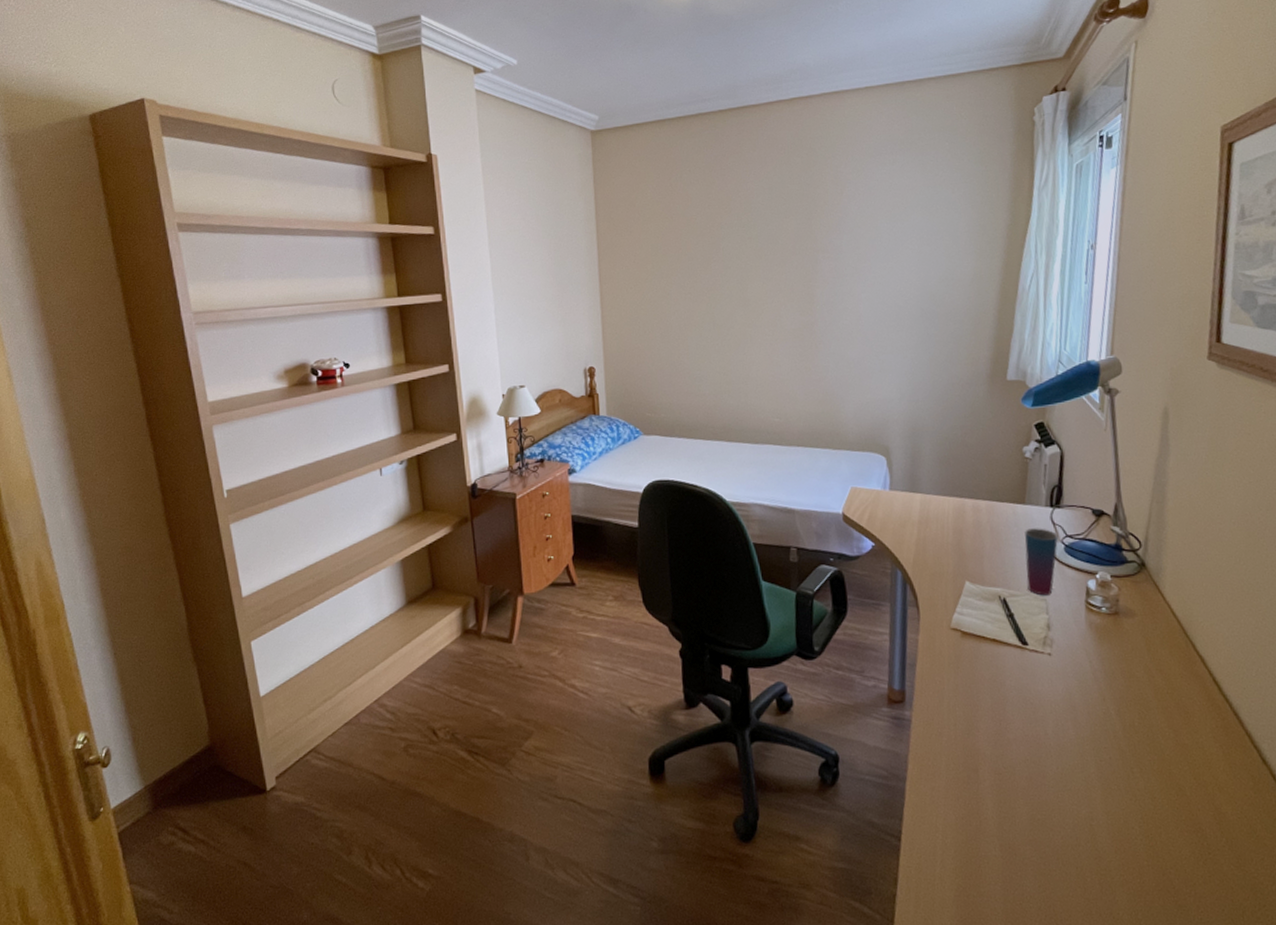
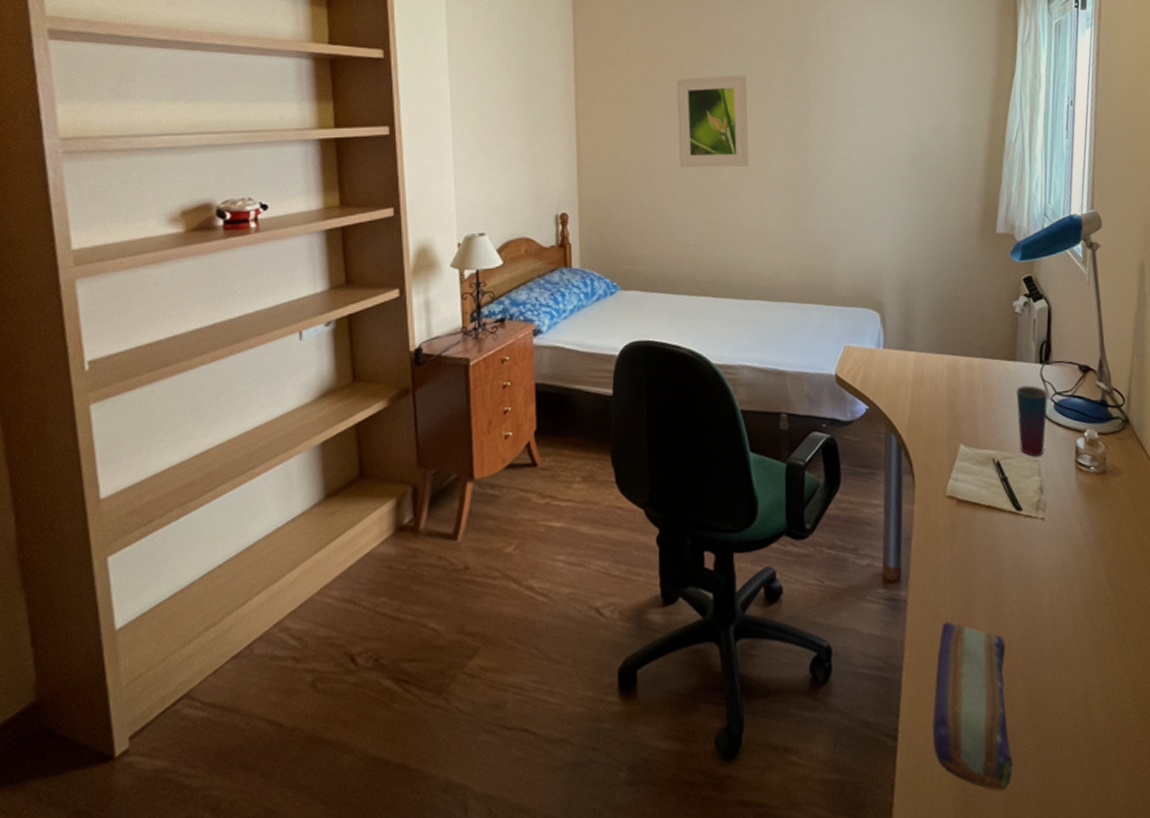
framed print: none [689,234,759,323] -> present [676,75,749,168]
pencil case: none [934,741,1014,895] -> present [932,621,1014,792]

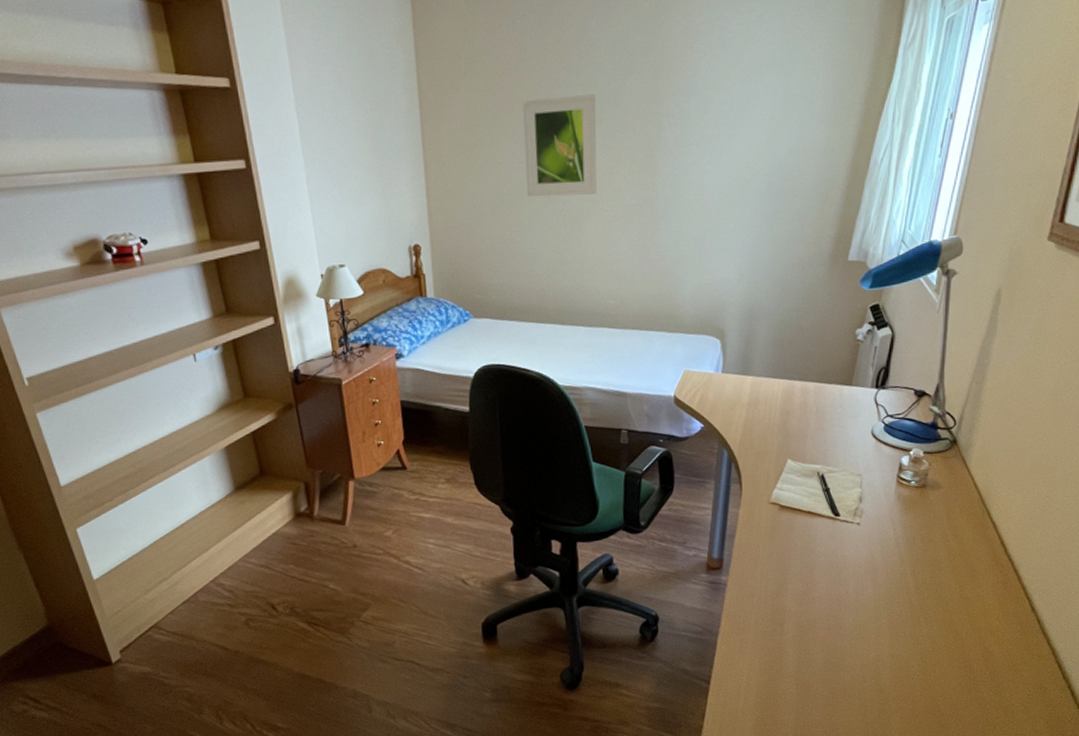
pencil case: present [932,621,1014,792] -> none [739,601,810,723]
cup: present [1016,385,1049,457] -> none [845,408,880,472]

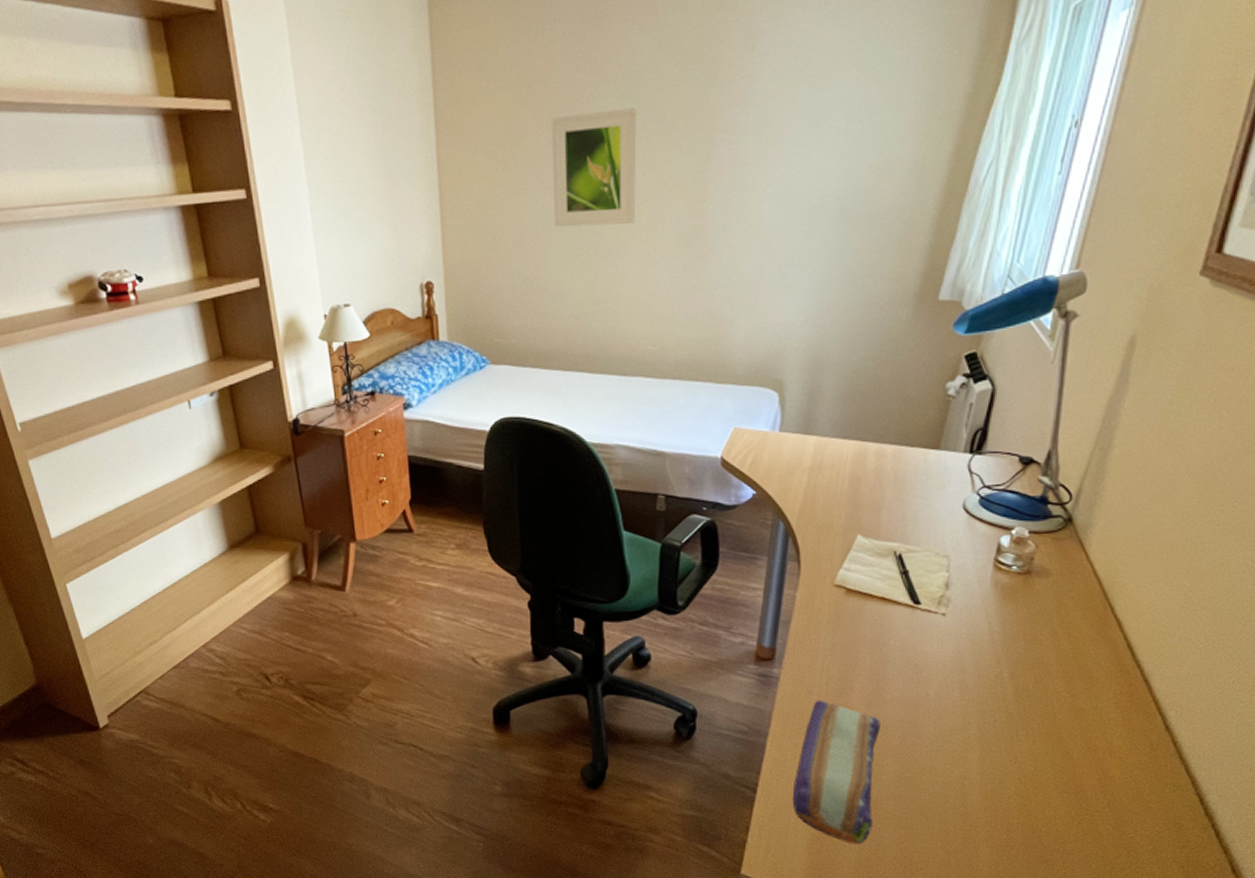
pencil case: none [739,601,810,723] -> present [792,699,881,845]

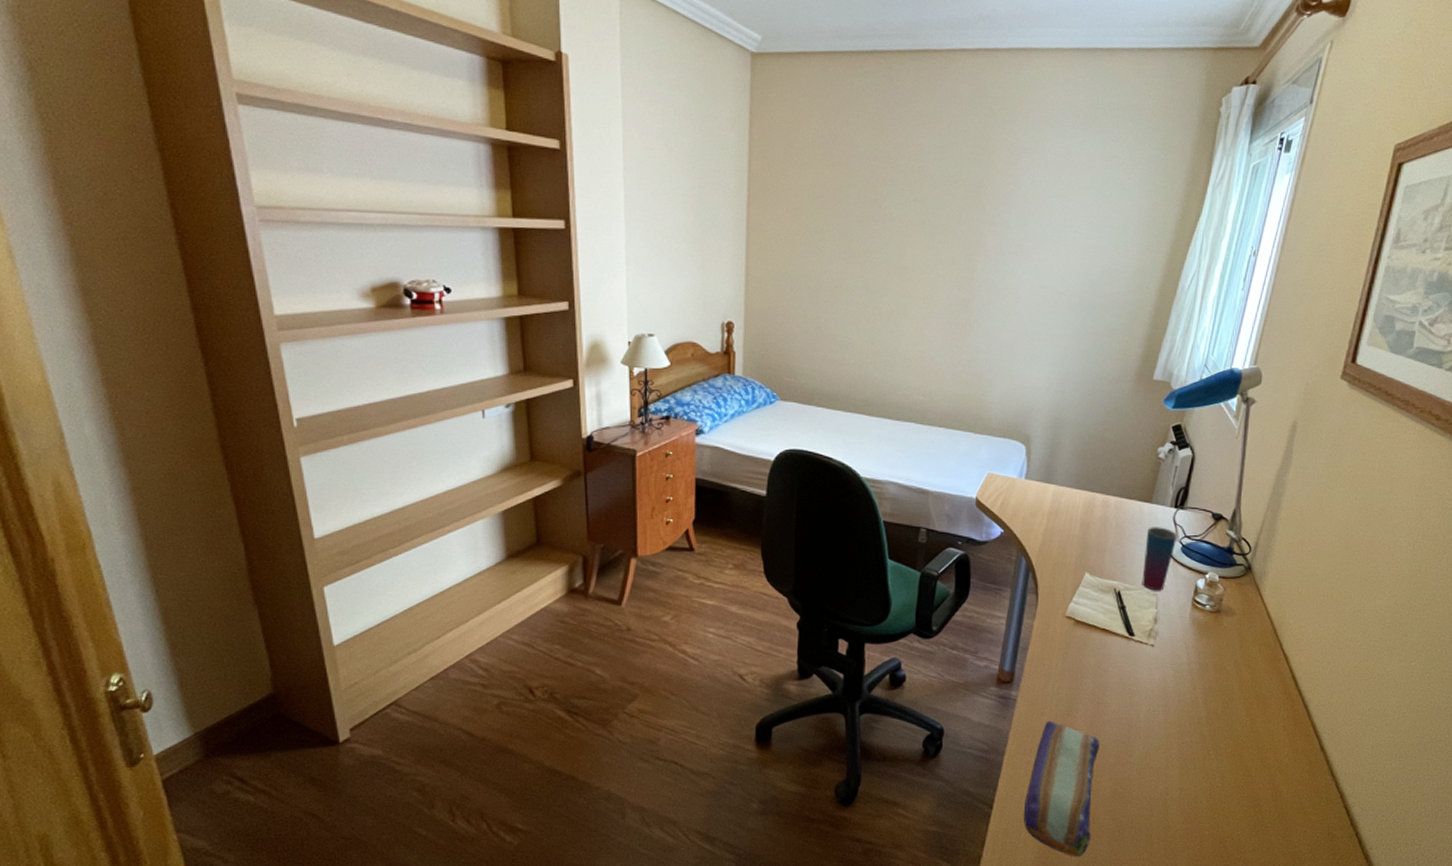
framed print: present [551,108,637,227] -> none [845,194,921,290]
cup: none [929,477,974,552] -> present [1142,527,1178,591]

